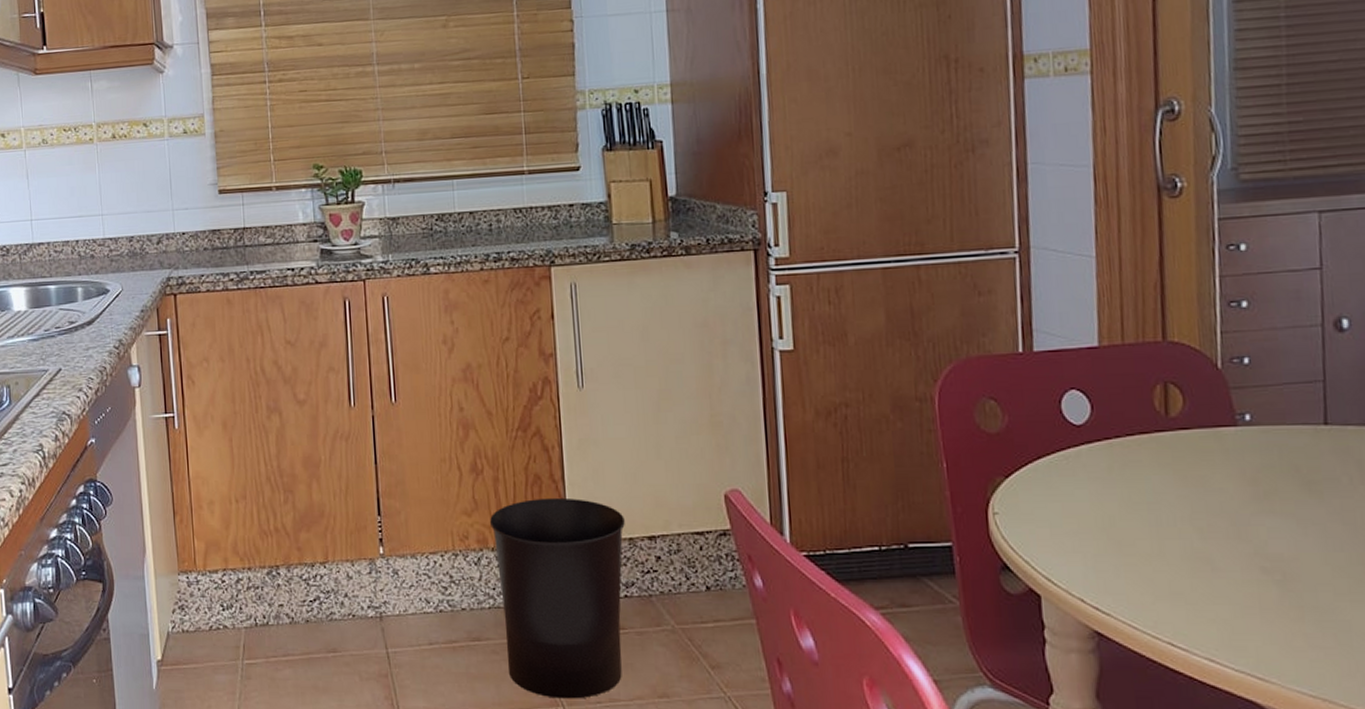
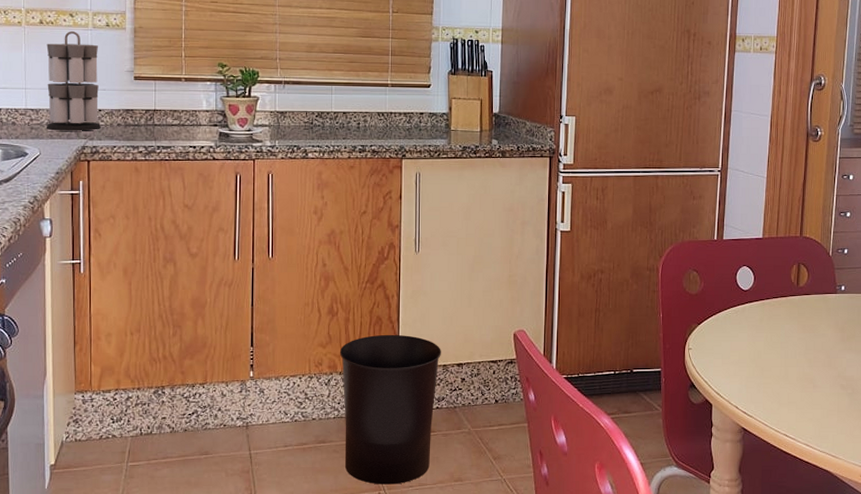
spice rack: none [121,143,187,262] -> present [46,31,102,131]

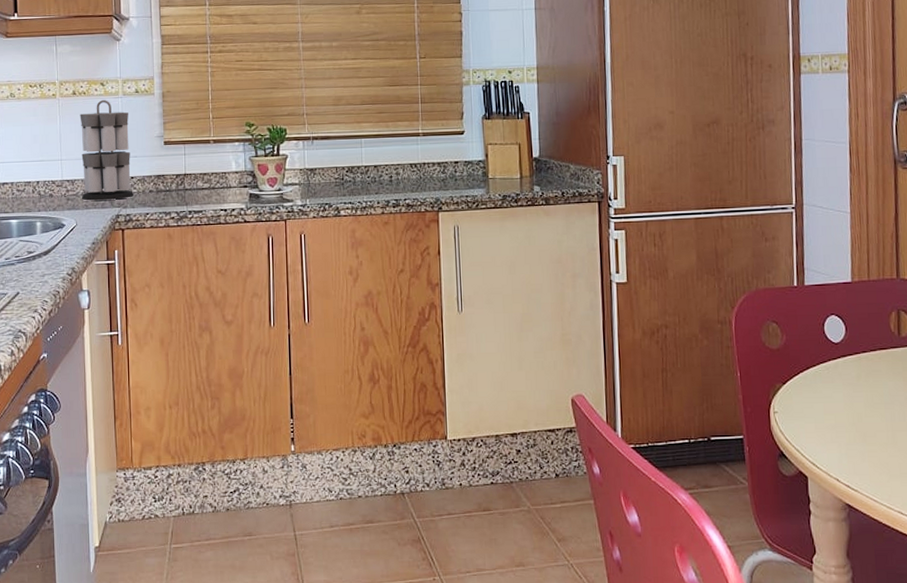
waste bin: present [339,334,441,485] -> none [383,402,493,570]

